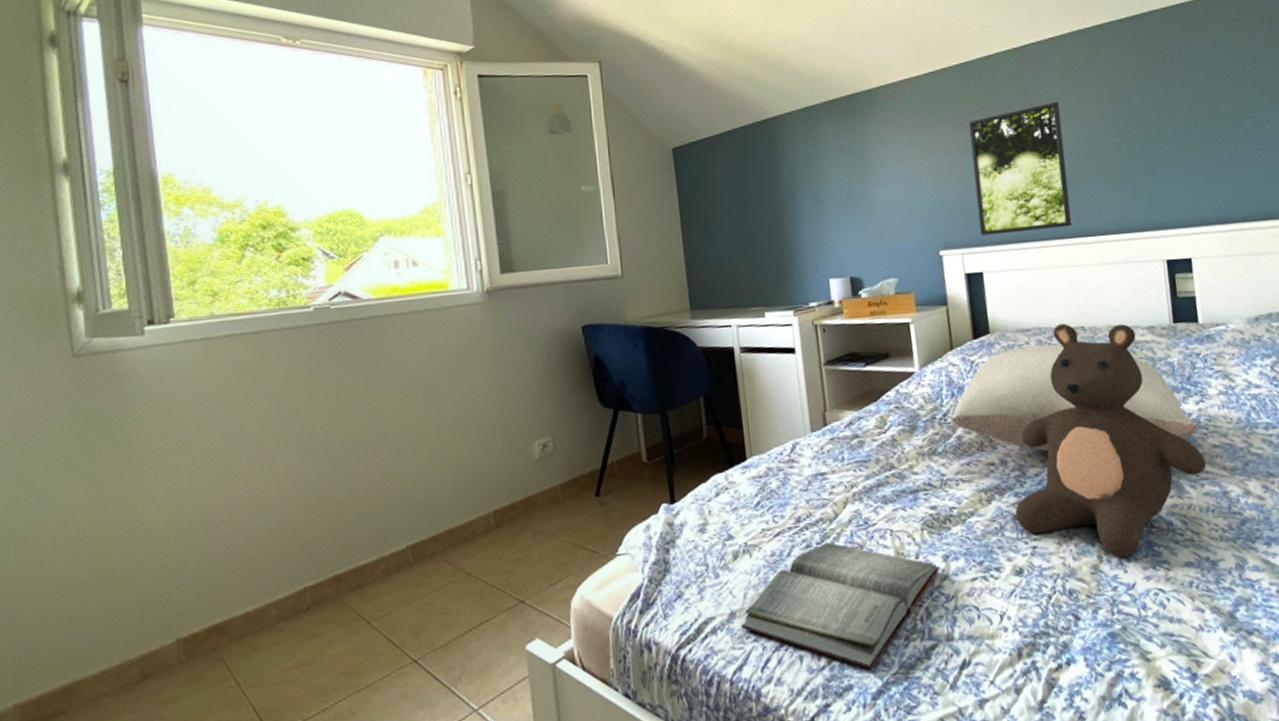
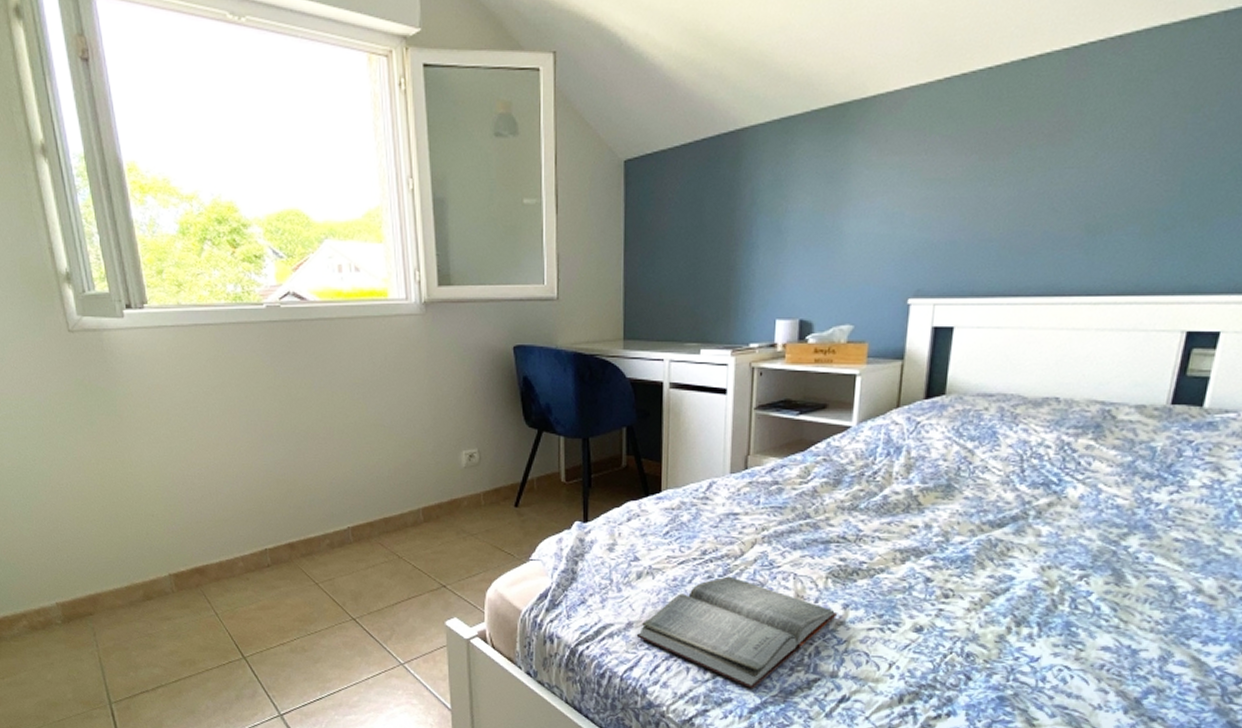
pillow: present [950,344,1199,452] -> none [880,413,1165,529]
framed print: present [968,101,1073,236] -> none [961,123,1105,285]
teddy bear: present [1015,323,1207,558] -> none [928,392,1161,633]

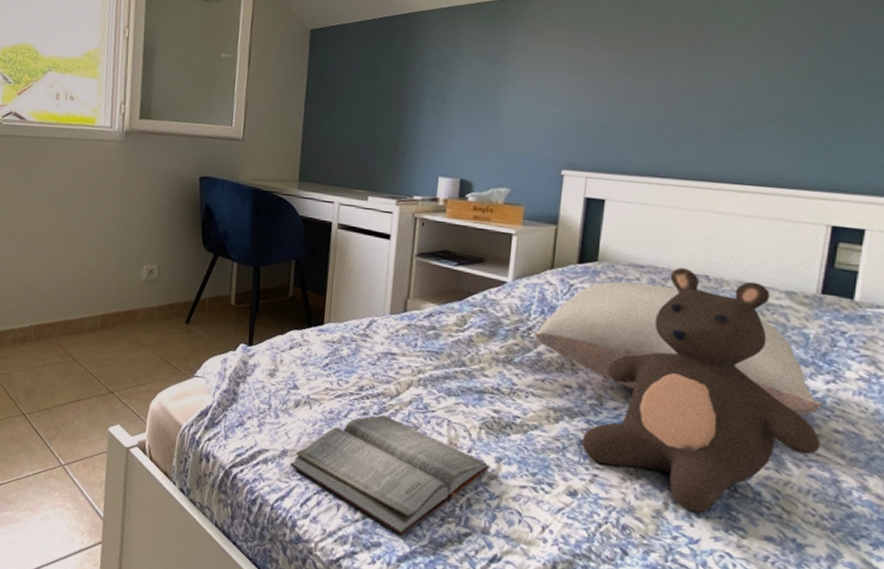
pillow: none [880,413,1165,529] -> present [534,281,823,416]
teddy bear: none [928,392,1161,633] -> present [582,267,821,513]

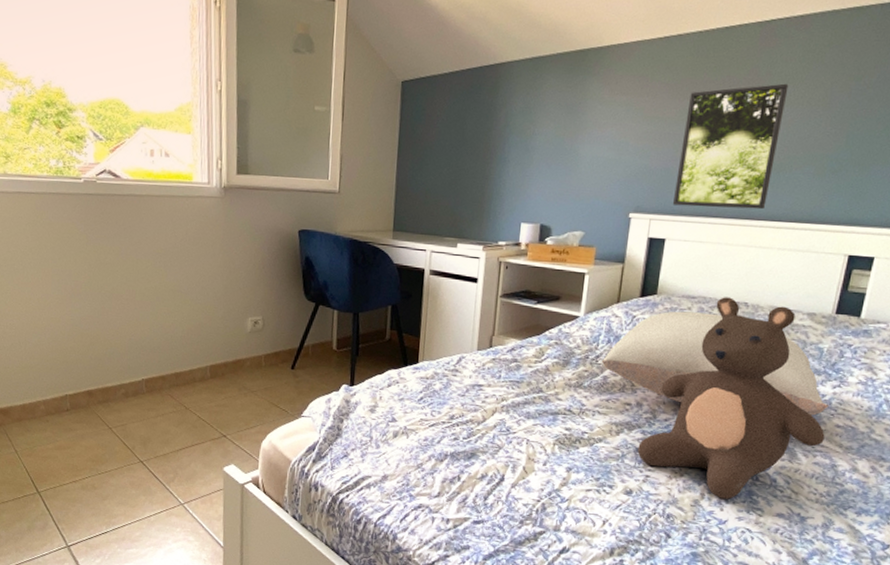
hardback book: present [289,414,491,536] -> none [390,439,562,539]
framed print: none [611,34,742,171] -> present [672,83,789,210]

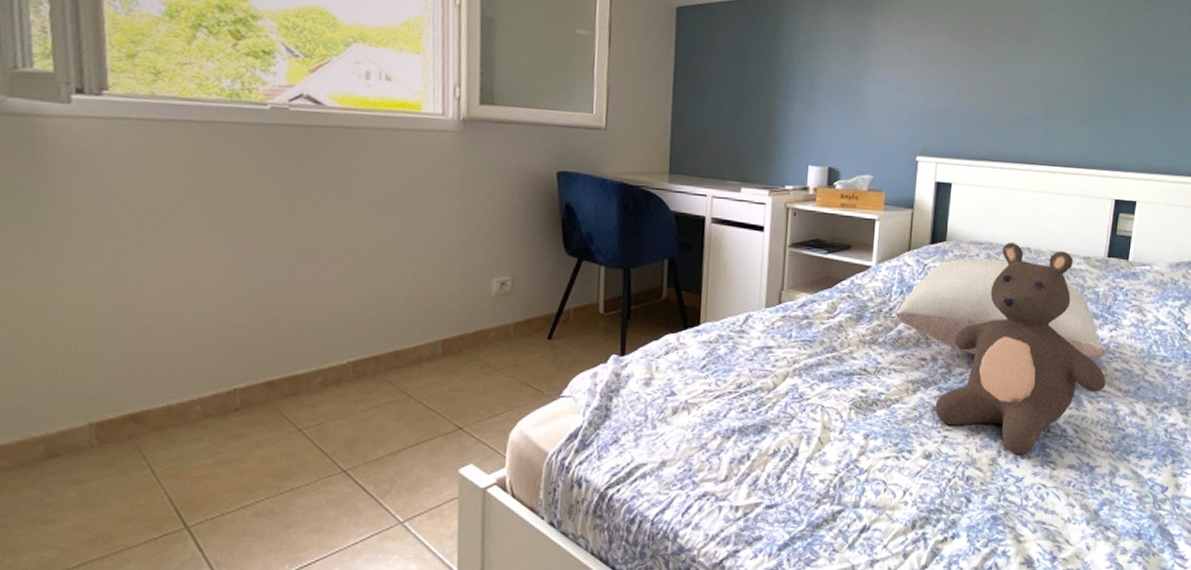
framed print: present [672,83,789,210] -> none [956,31,1055,154]

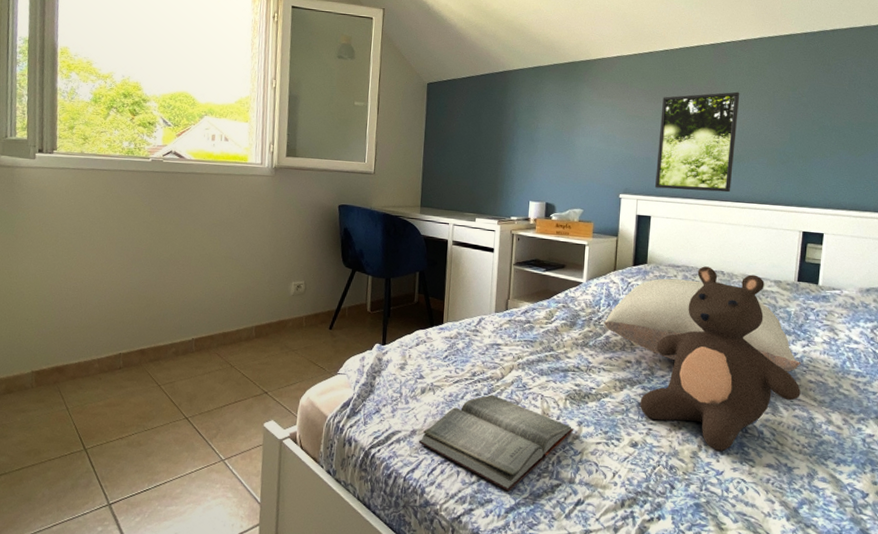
hardback book: none [669,409,860,525] -> present [418,394,574,492]
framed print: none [956,31,1055,154] -> present [654,91,740,193]

